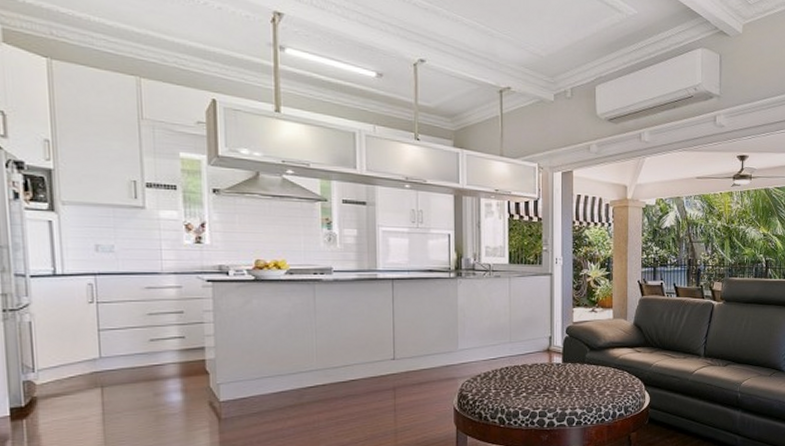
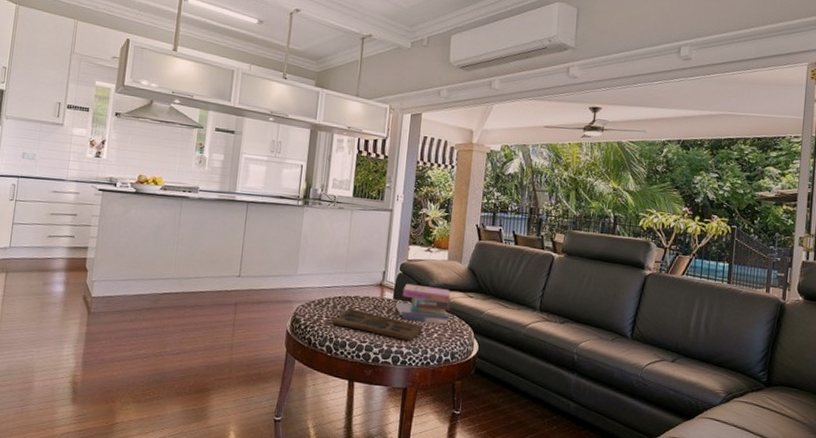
decorative tray: none [499,377,594,401] -> present [330,308,423,341]
books: none [566,346,620,382] -> present [396,283,452,325]

